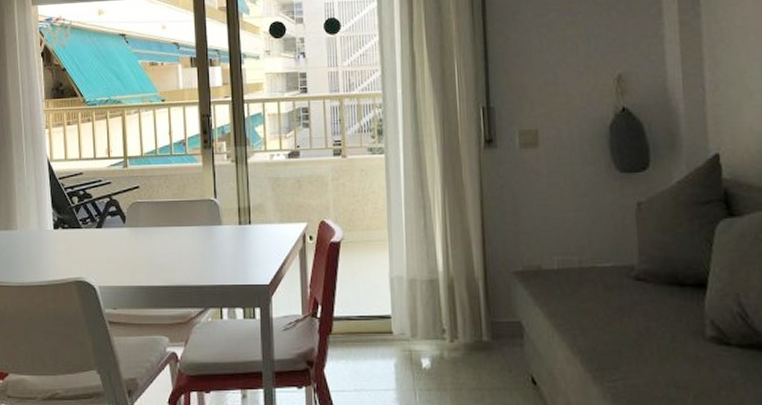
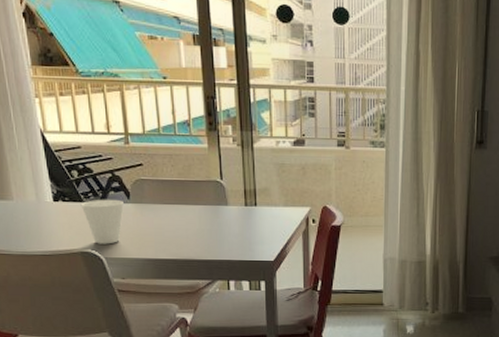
cup: none [78,224,119,272] -> present [80,199,124,244]

